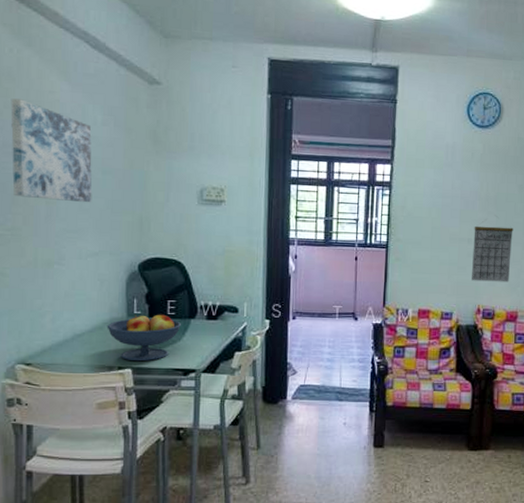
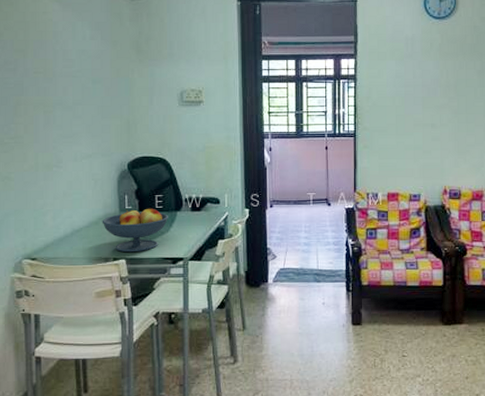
wall art: present [10,98,92,203] -> none [10,21,84,110]
calendar: present [472,221,514,282] -> none [436,107,475,164]

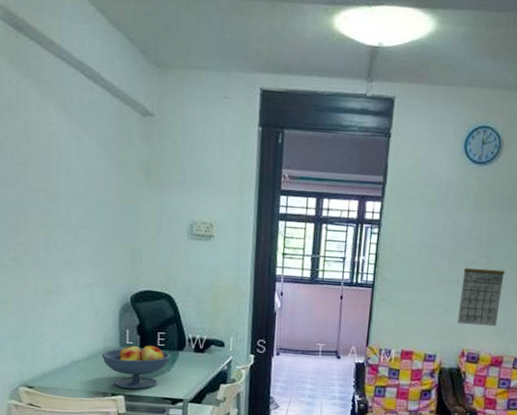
calendar: none [436,107,475,164] -> present [458,263,505,327]

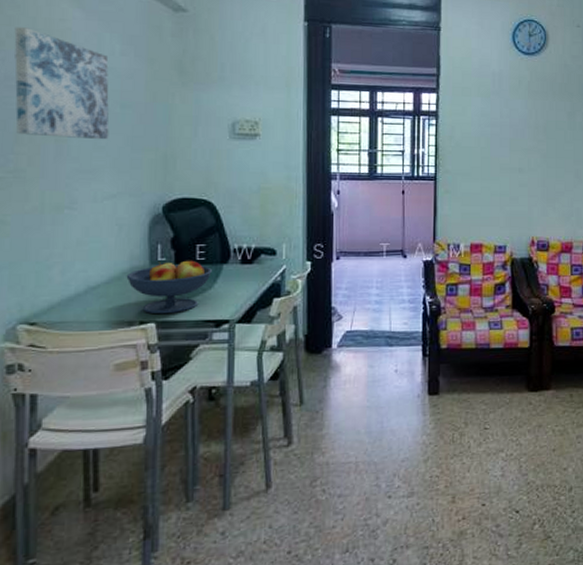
wall art: none [11,130,88,236] -> present [14,27,110,140]
calendar: present [458,263,505,327] -> none [524,150,564,212]

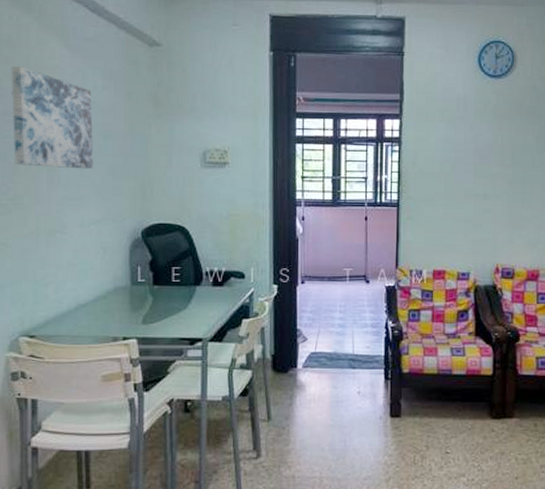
fruit bowl: present [126,260,212,315] -> none [110,281,186,331]

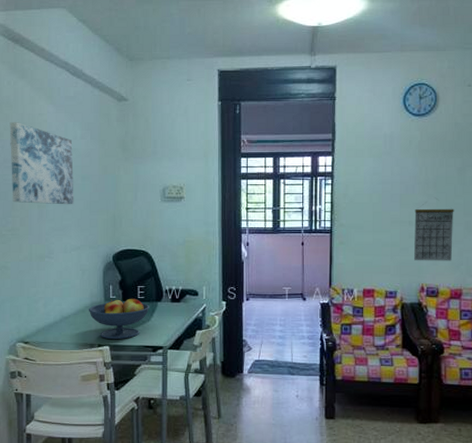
fruit bowl: none [110,281,186,331] -> present [88,298,149,340]
calendar: none [489,175,532,239] -> present [414,204,454,261]

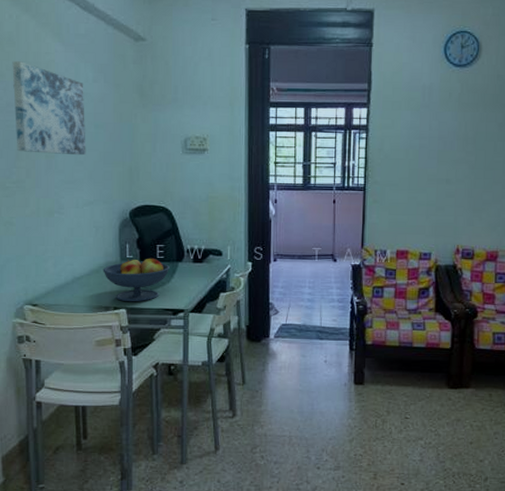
calendar: present [414,204,454,261] -> none [450,161,493,222]

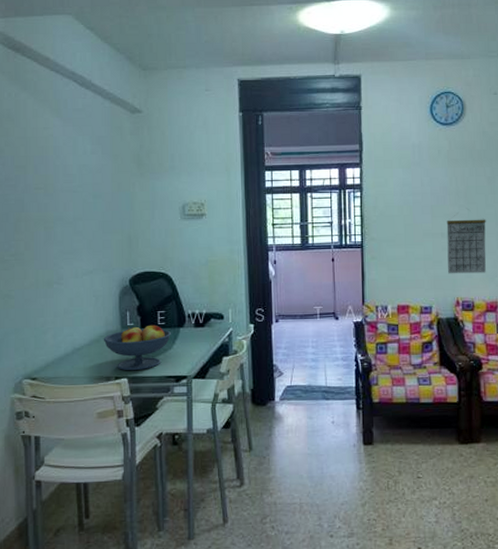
wall art: present [12,61,86,156] -> none [11,137,85,226]
calendar: none [450,161,493,222] -> present [446,215,486,274]

